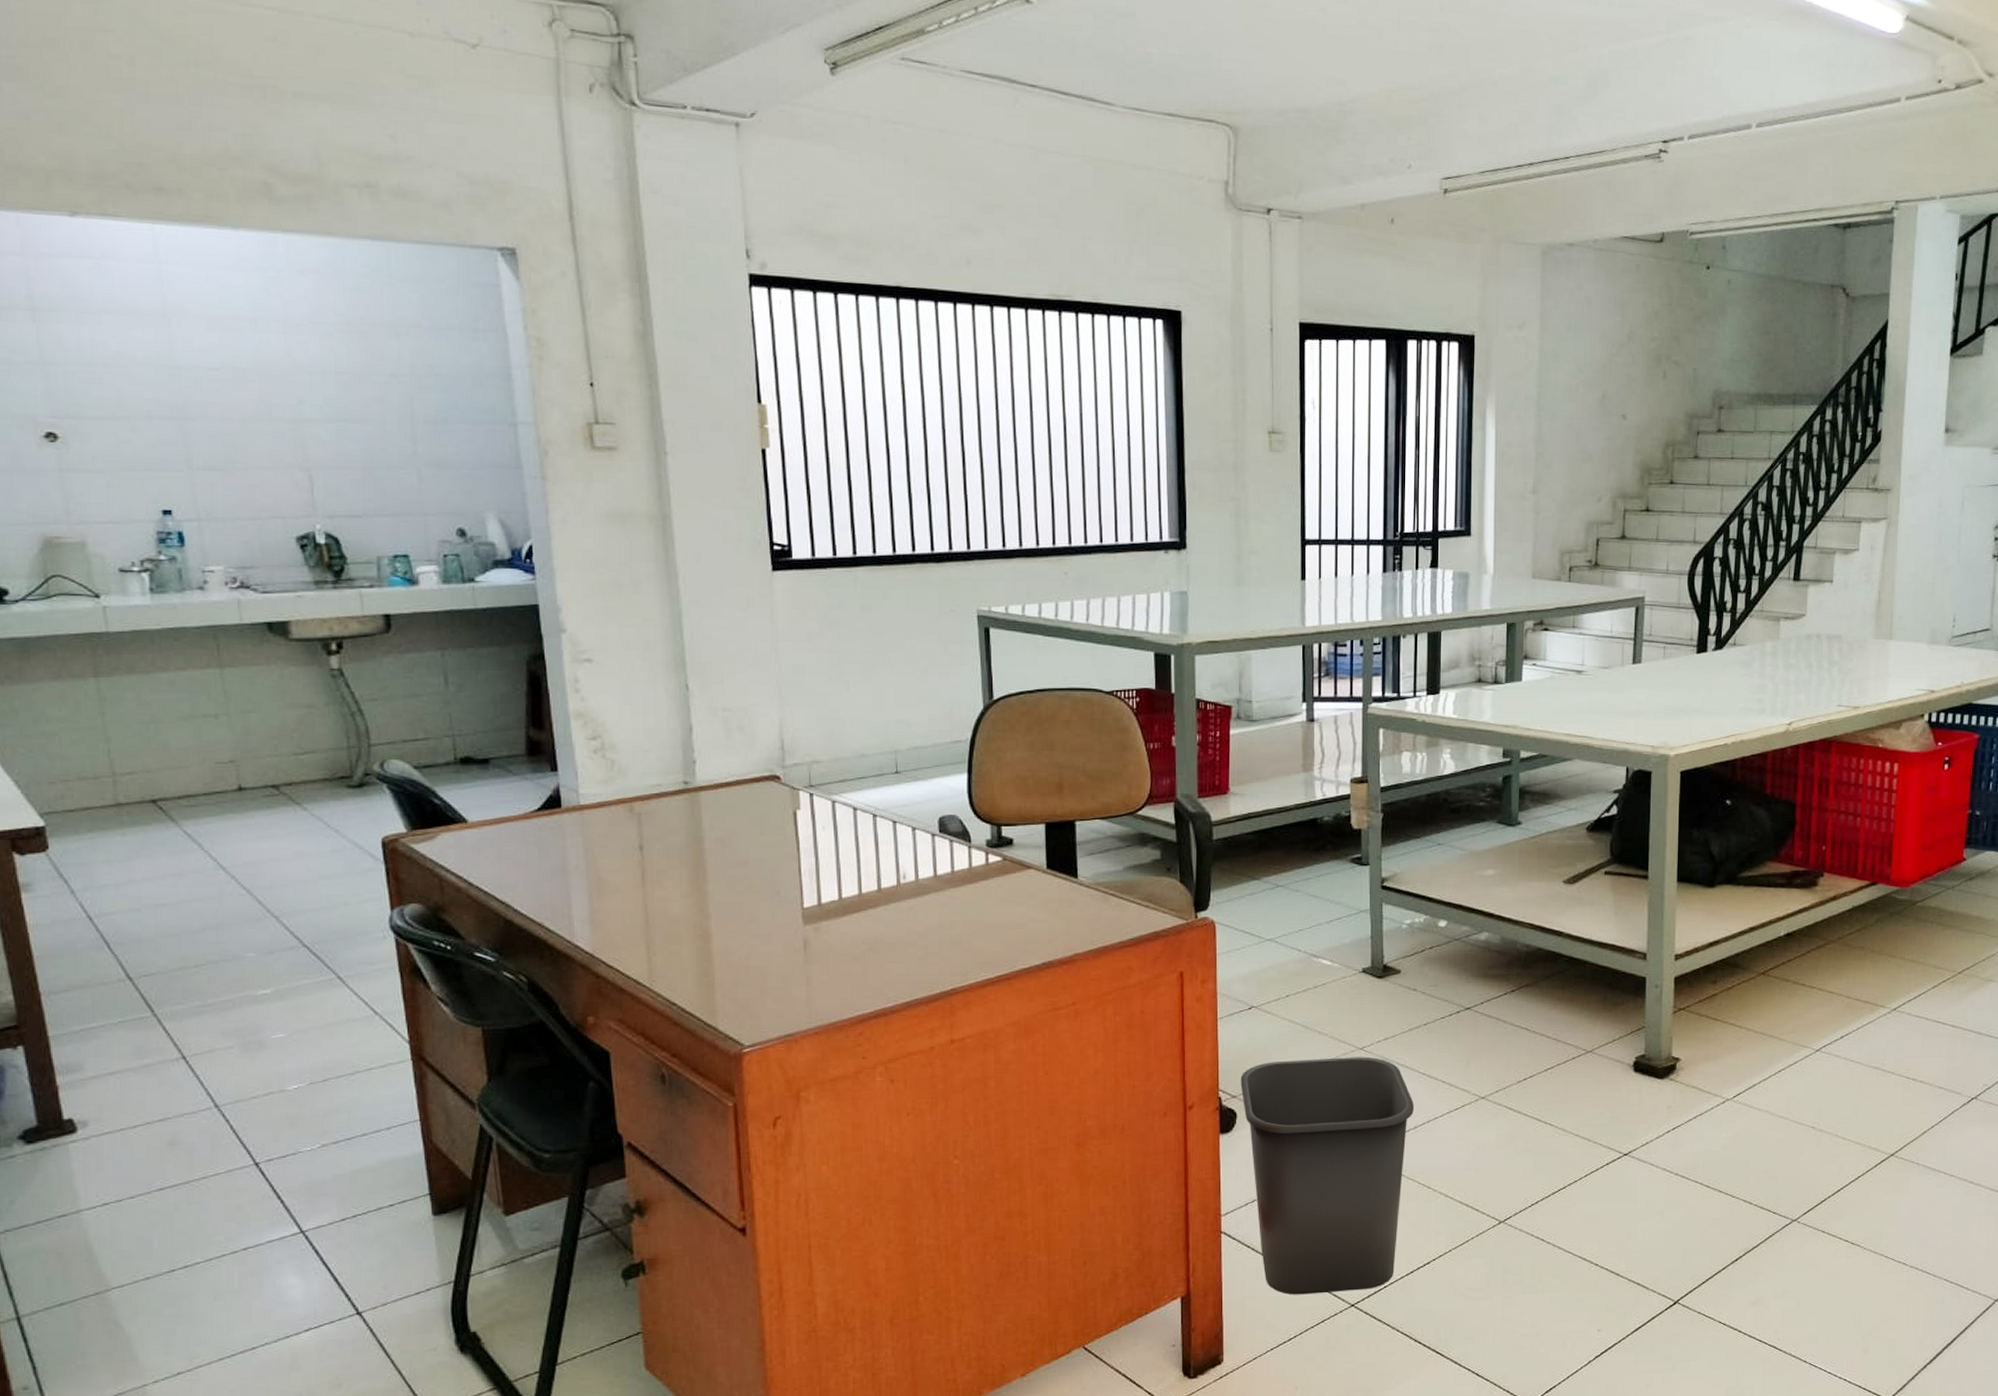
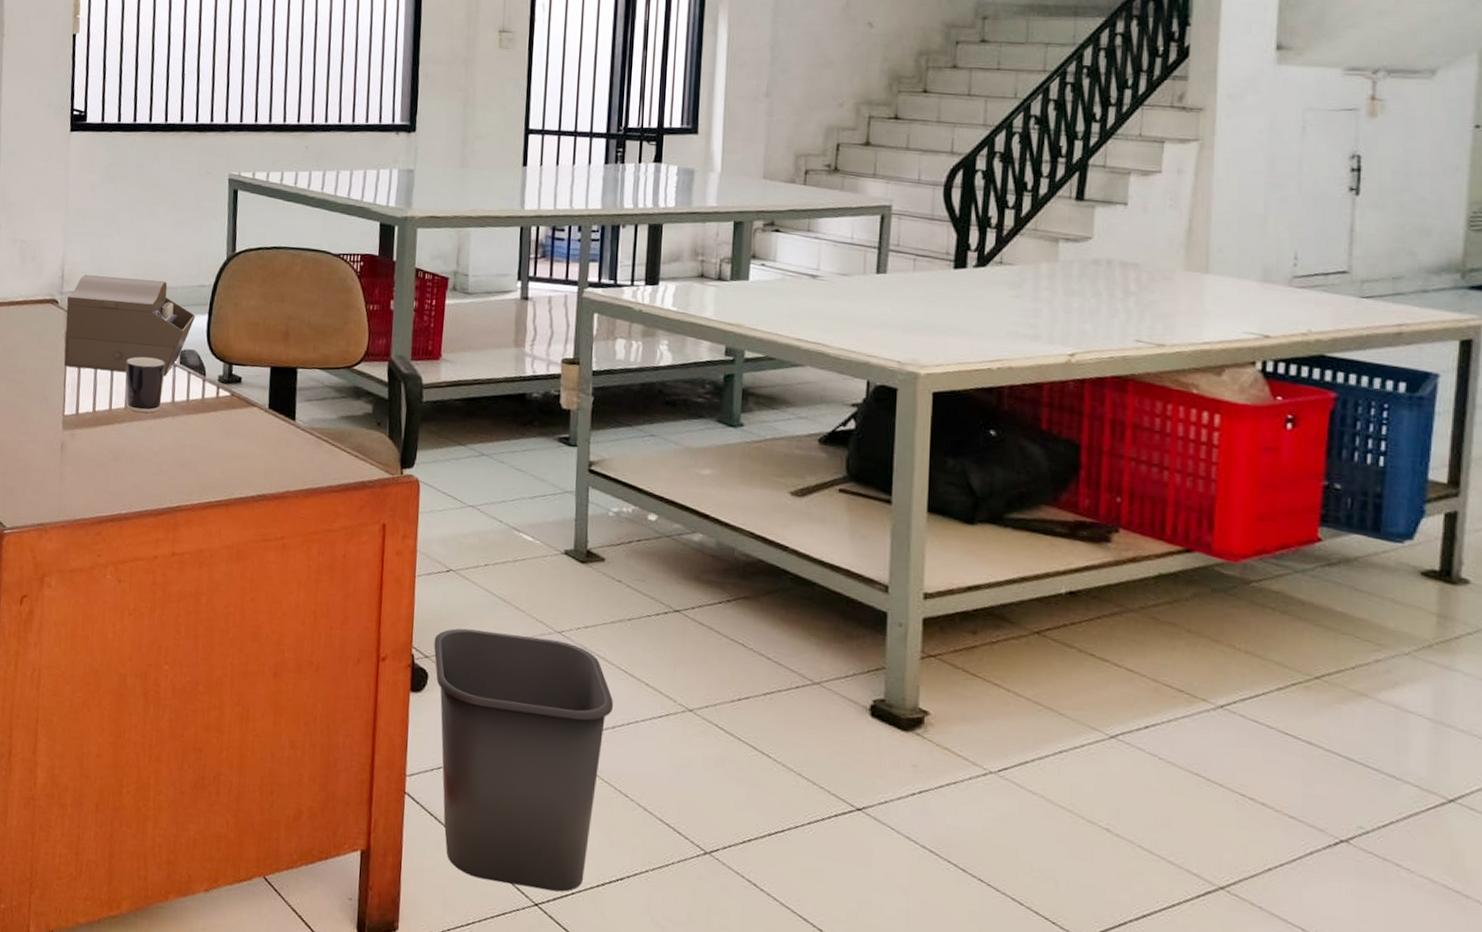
sewing box: none [791,740,953,851] -> present [64,275,196,376]
mug: none [873,829,923,893] -> present [125,356,166,413]

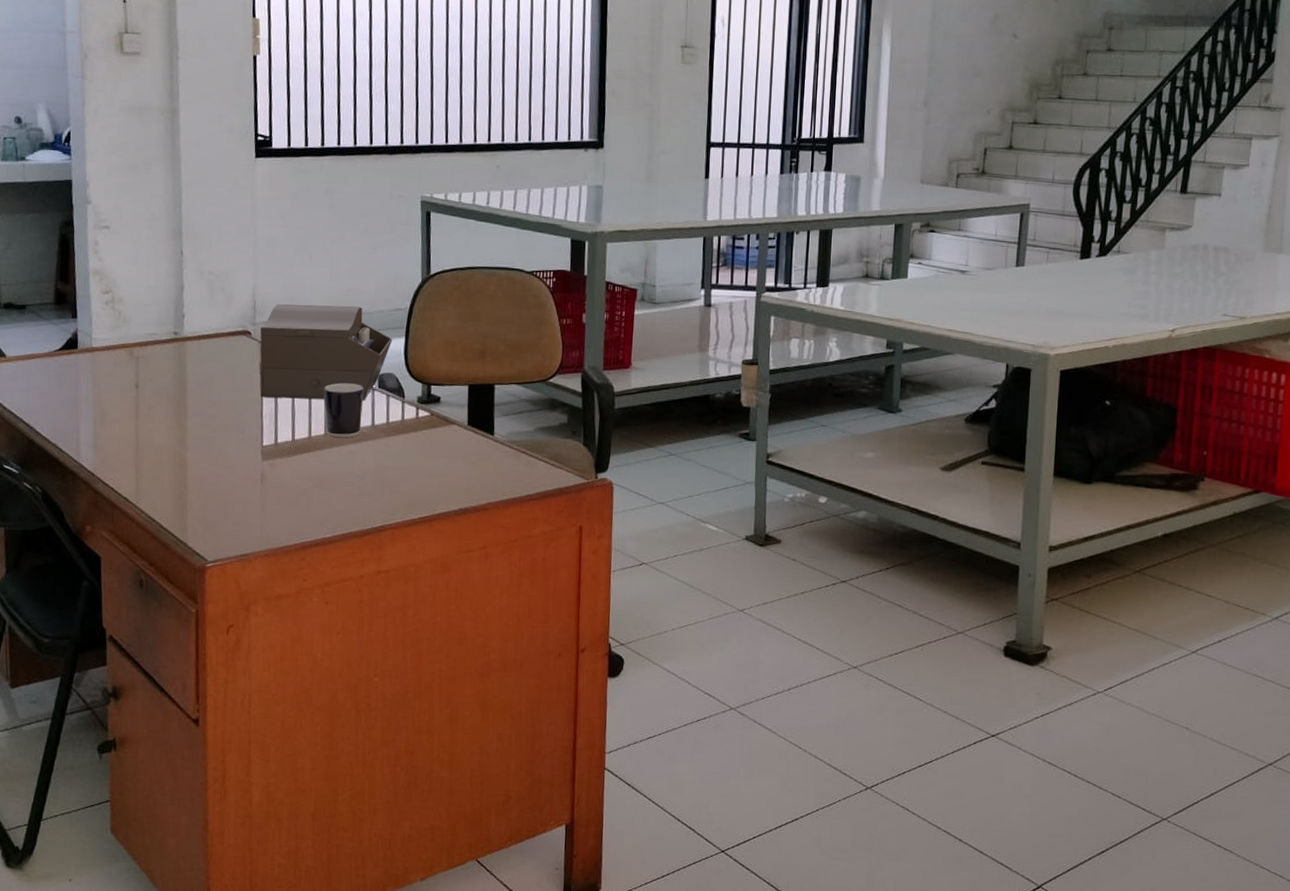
waste bin: present [433,628,613,892] -> none [628,615,789,838]

